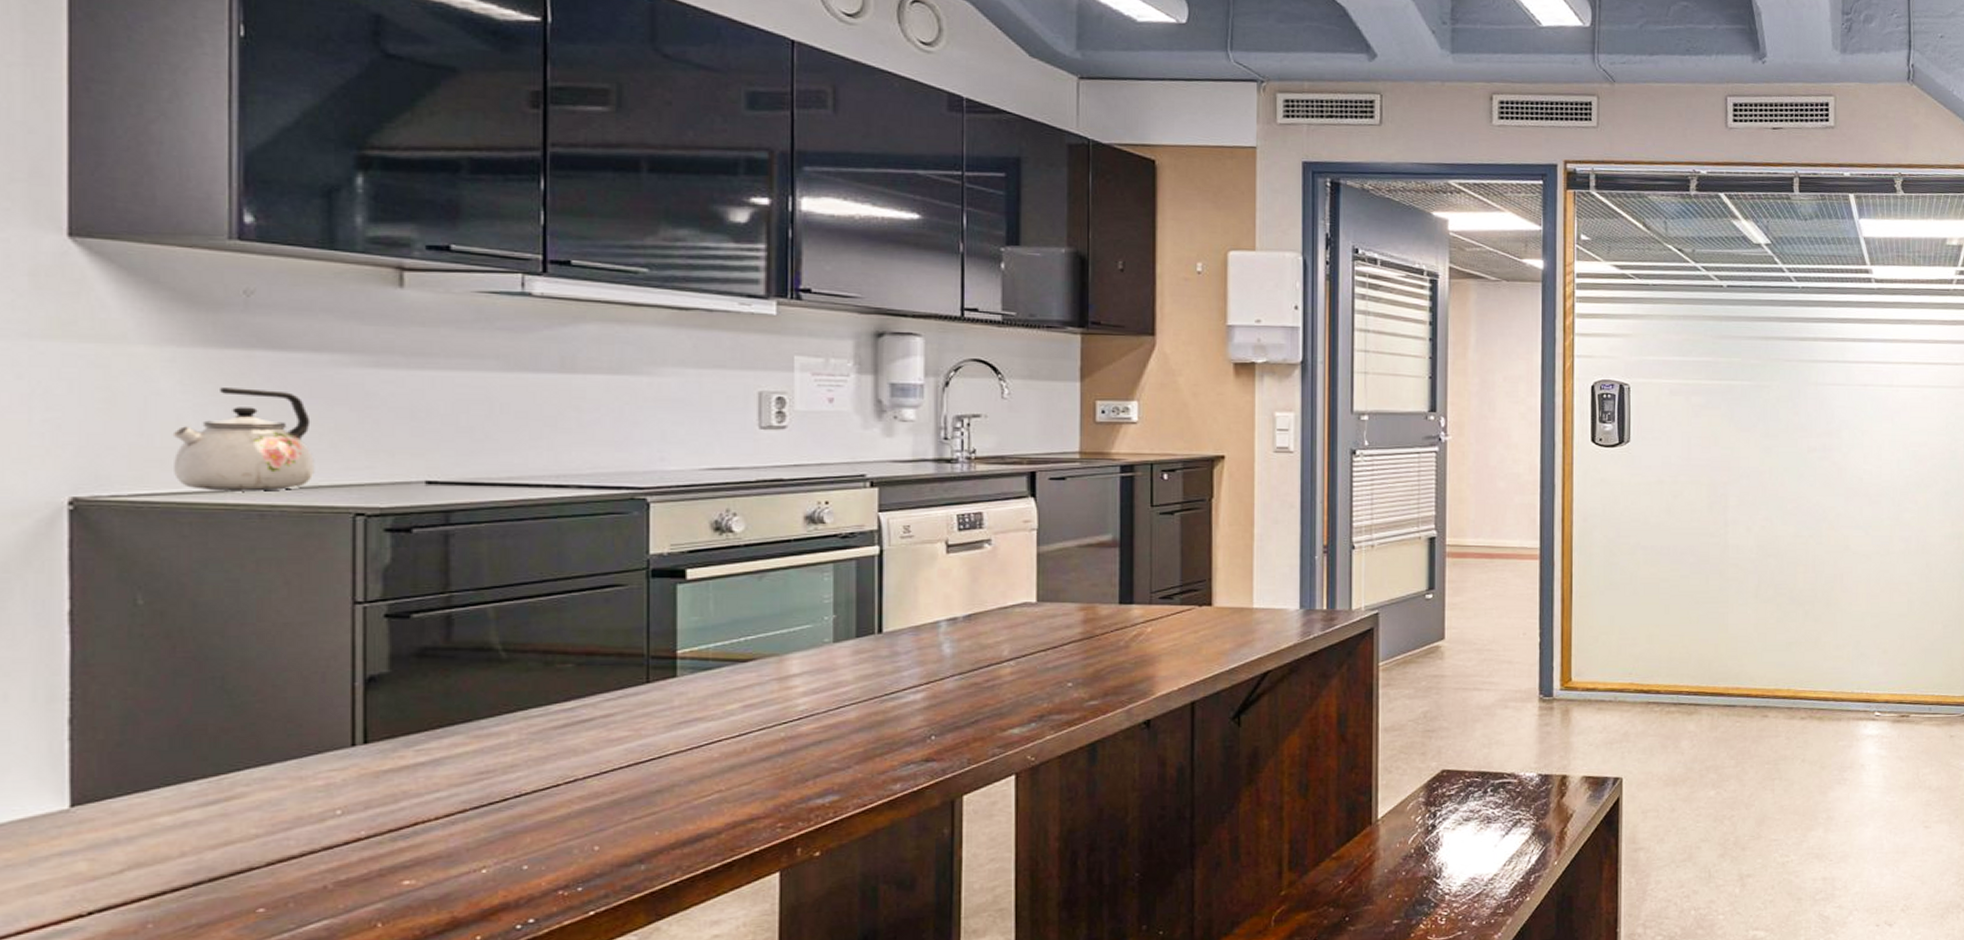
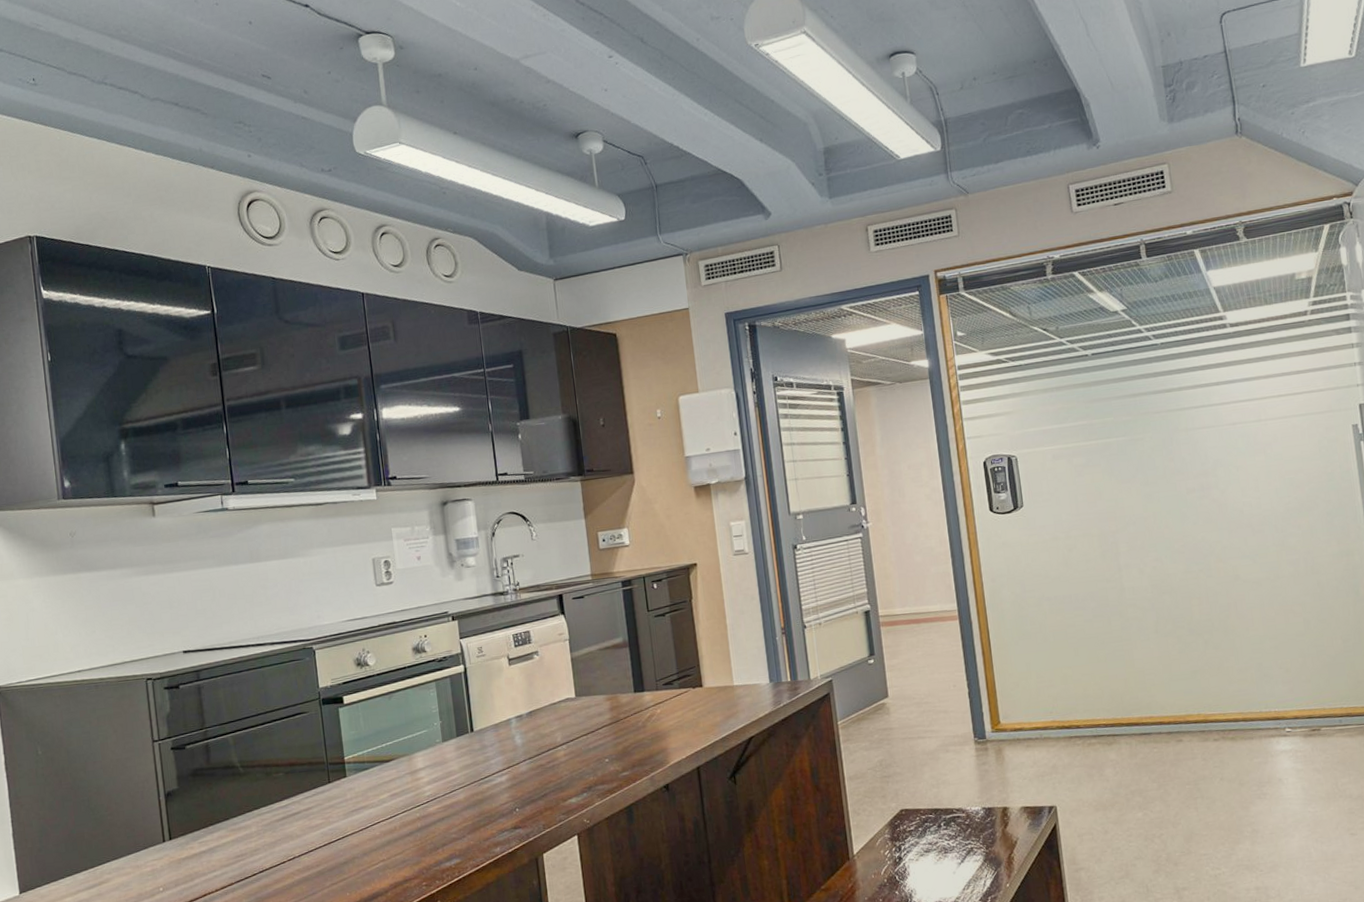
kettle: present [172,388,315,492] -> none [44,599,122,673]

